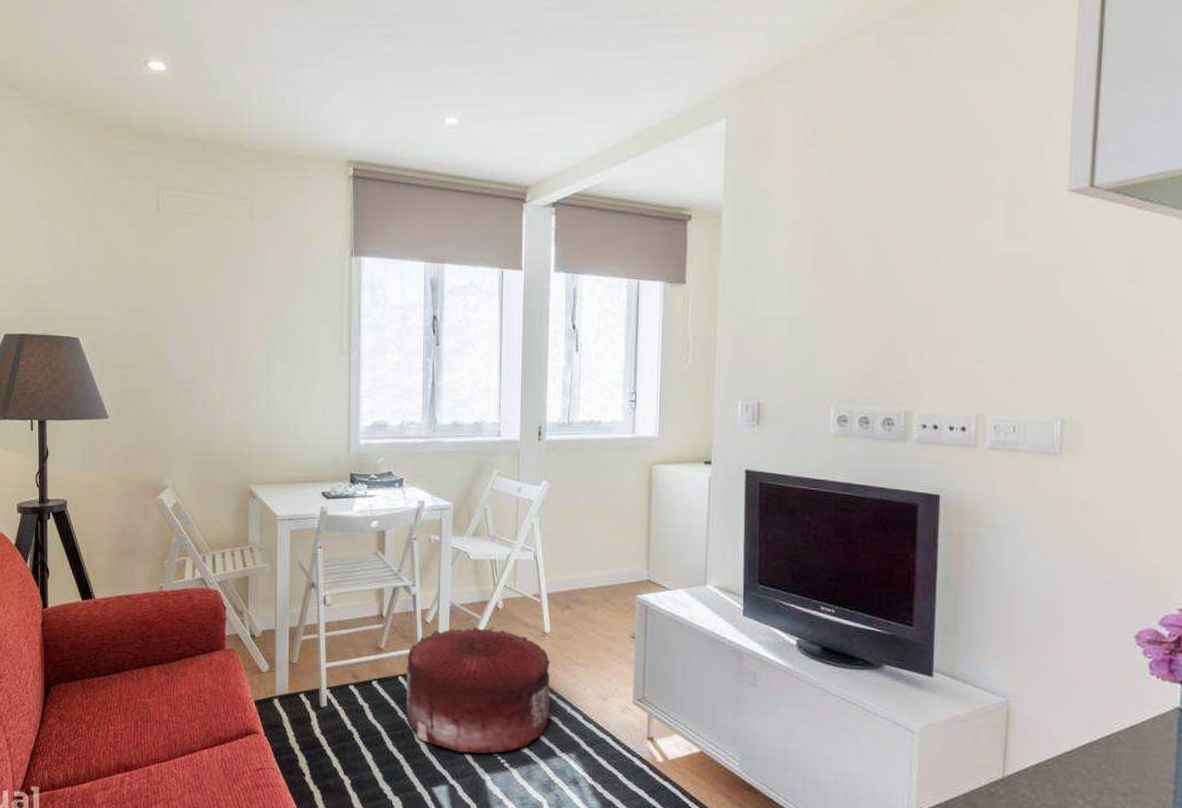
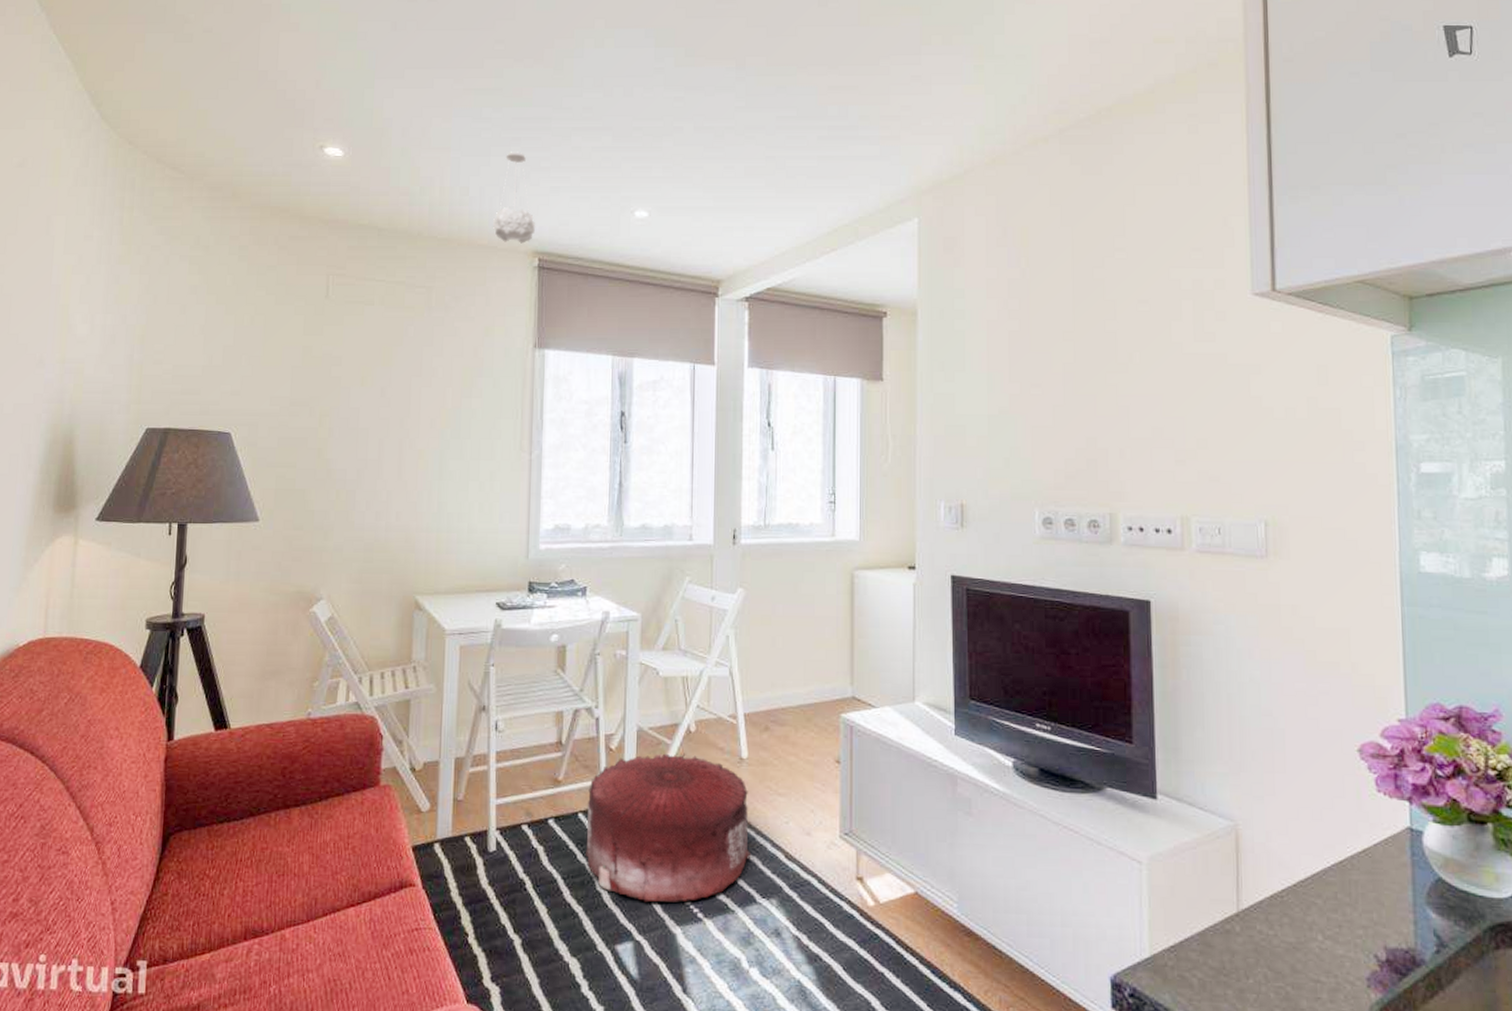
pendant light: none [309,61,350,153] -> present [493,152,536,244]

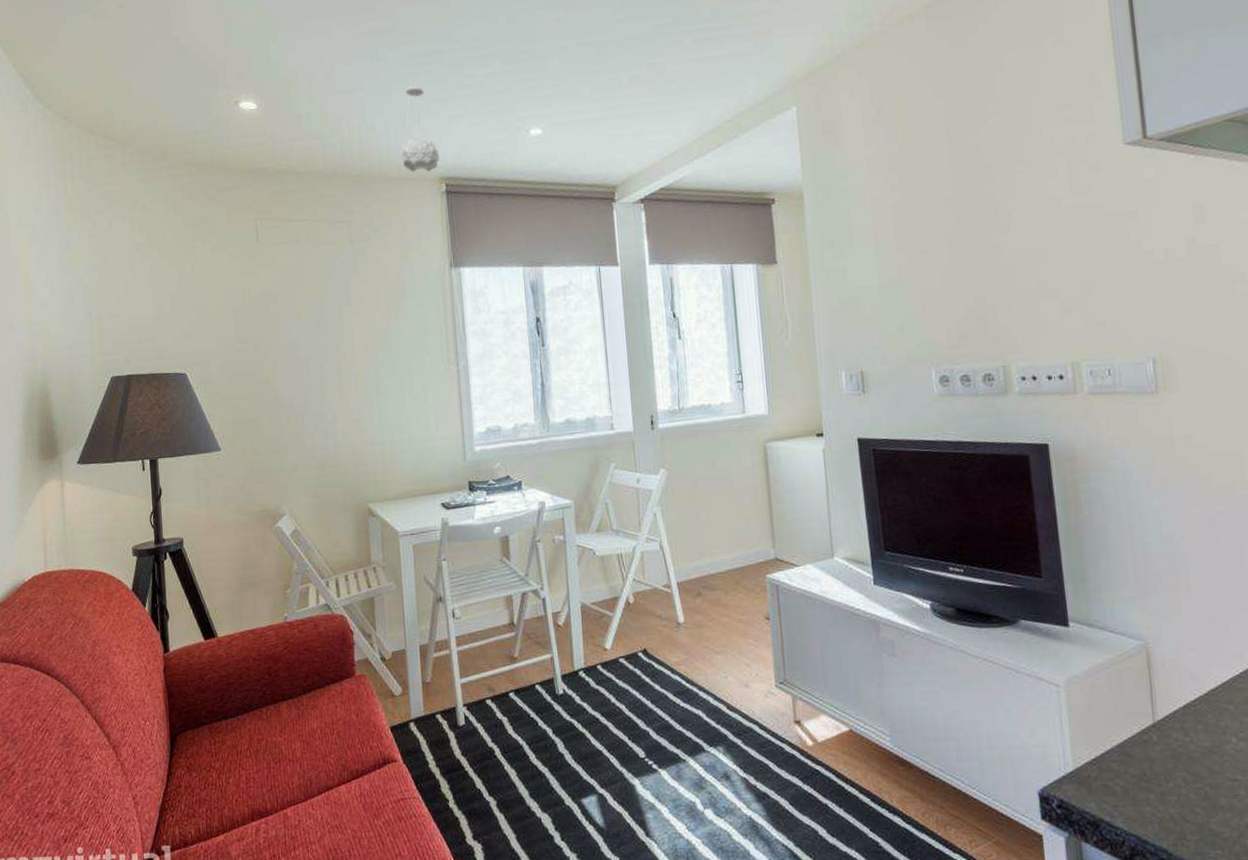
pouf: present [585,752,751,903] -> none [542,622,696,759]

